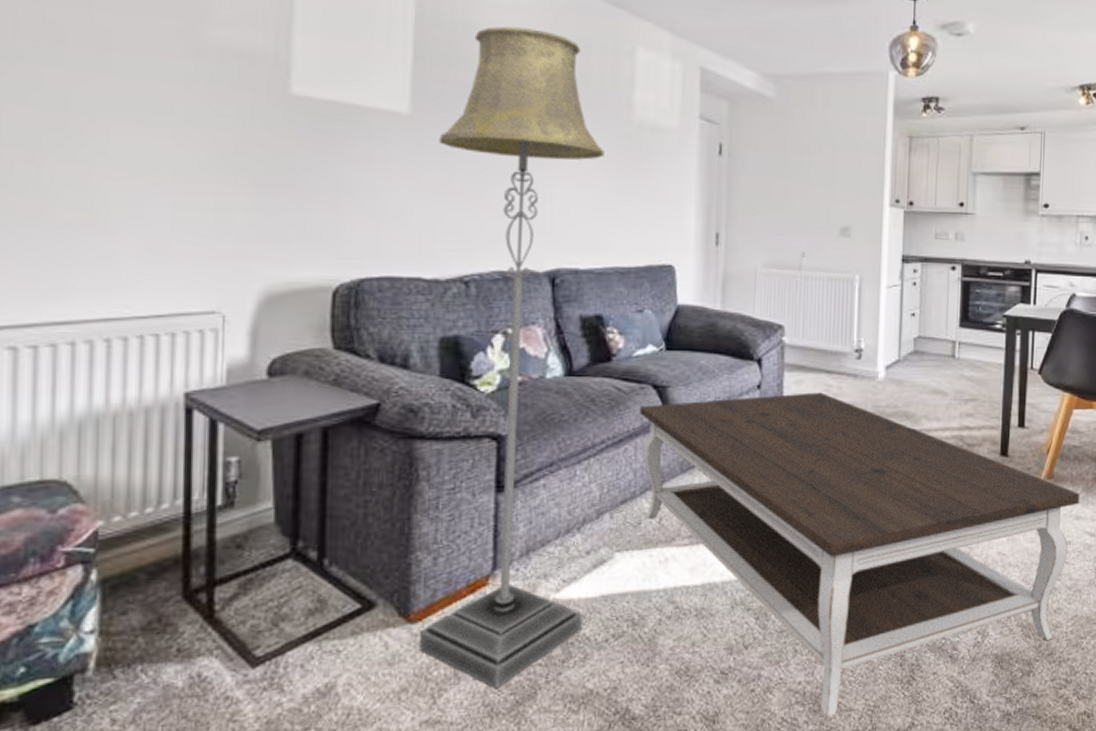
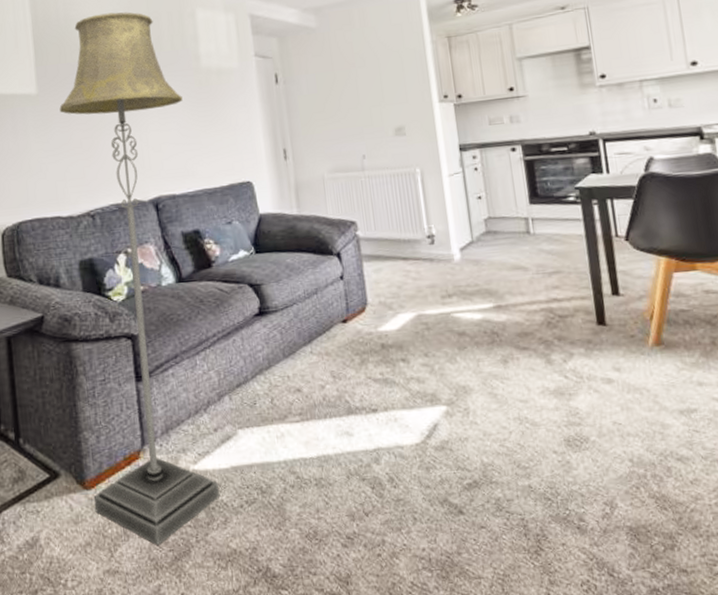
coffee table: present [639,392,1080,718] -> none [240,278,699,585]

